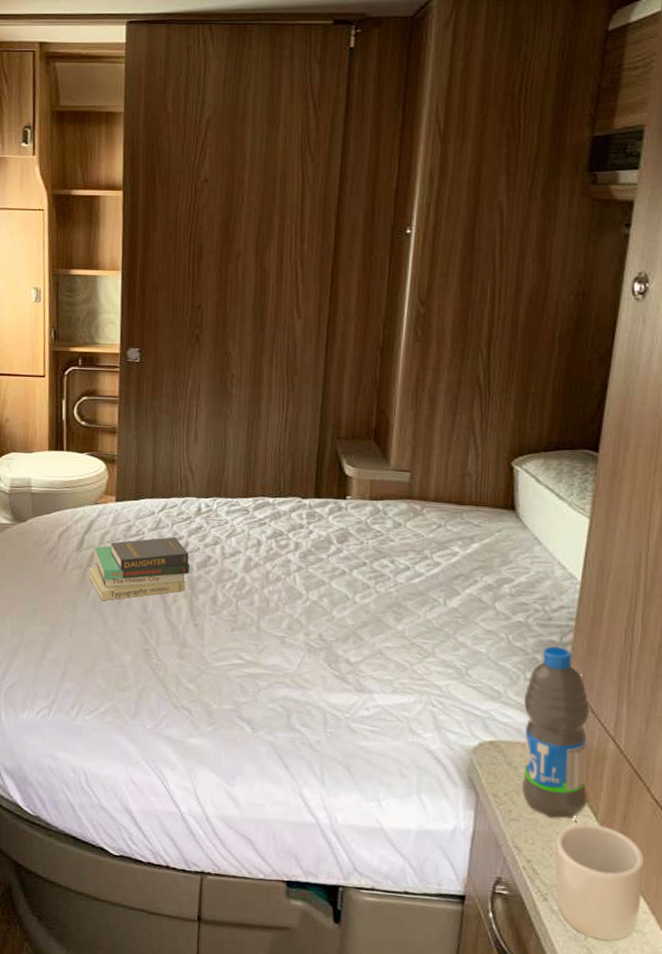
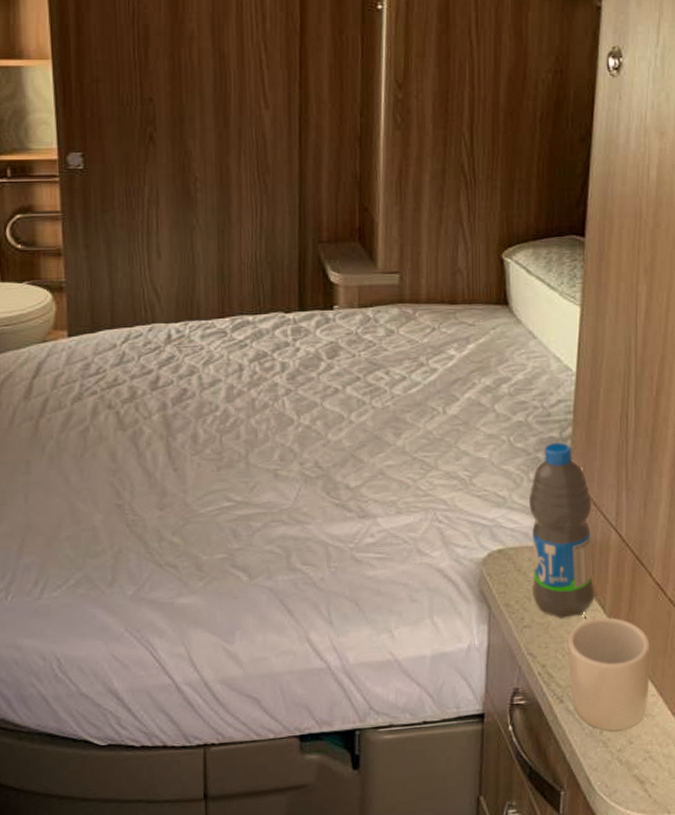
books: present [88,536,189,601] -> none [41,370,163,456]

